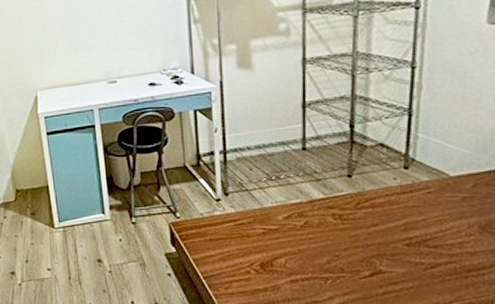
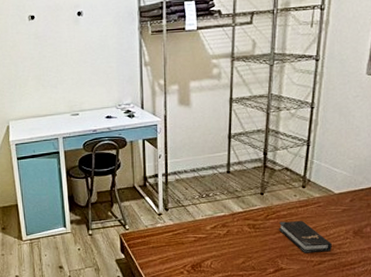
hardback book: none [373,211,449,253] -> present [278,221,332,253]

